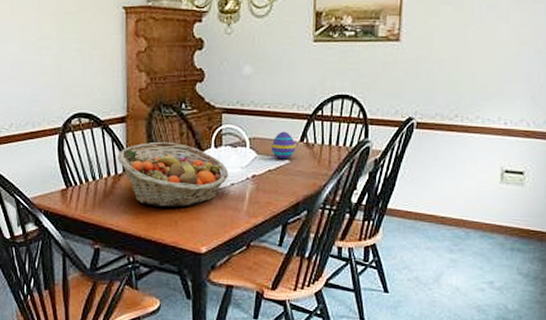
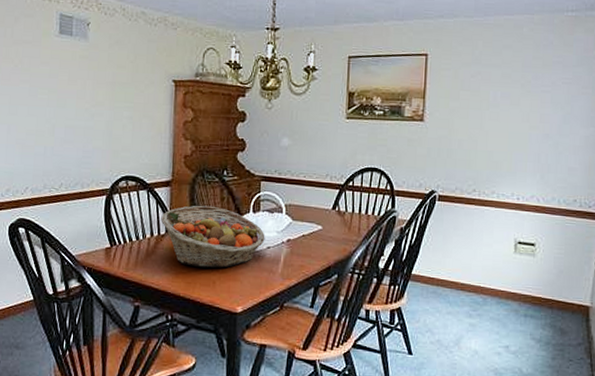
decorative egg: present [270,131,296,159] -> none [305,199,329,226]

